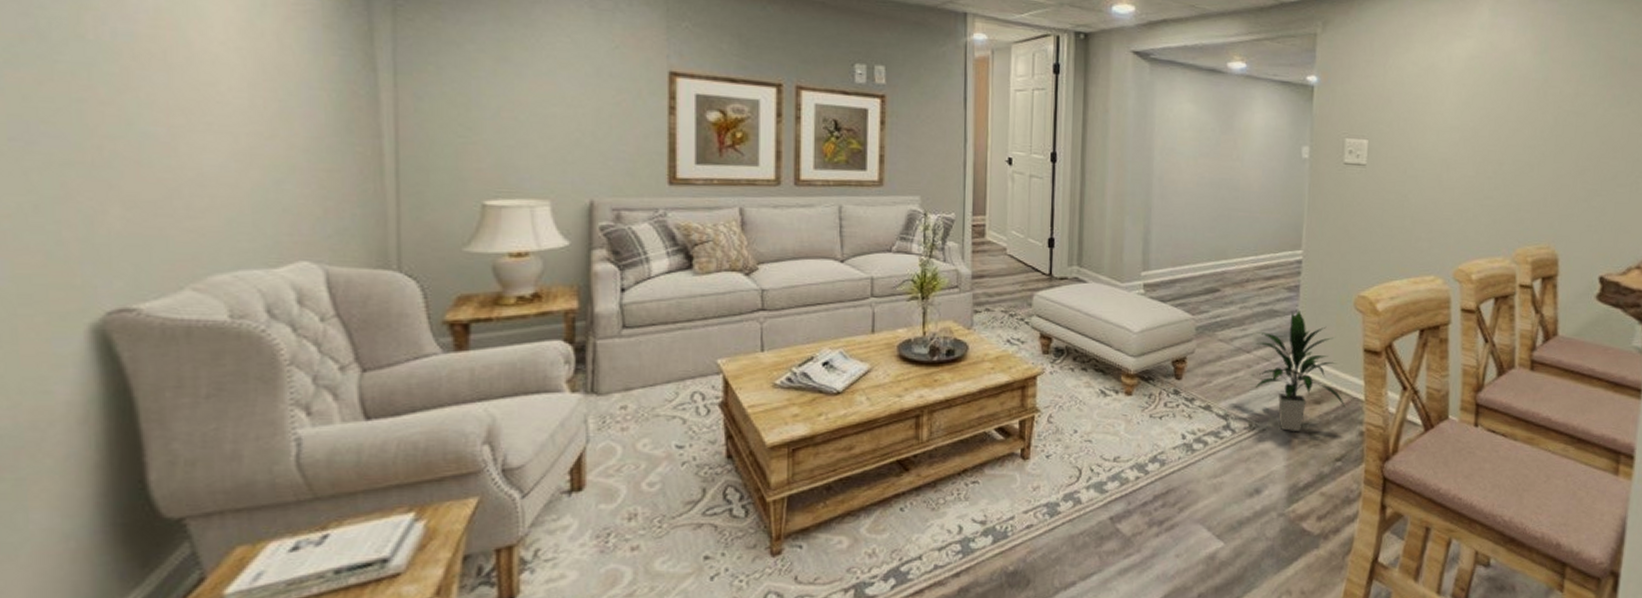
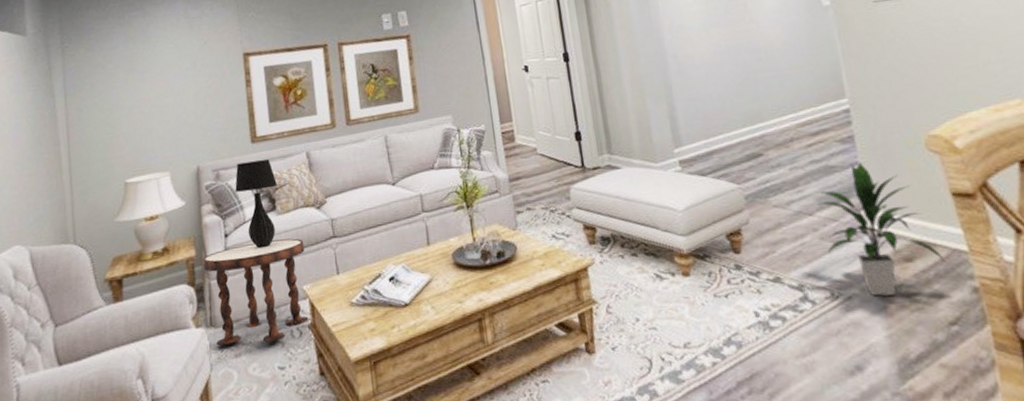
side table: none [587,303,724,417] -> present [202,238,309,346]
table lamp: none [641,206,697,311] -> present [235,159,277,249]

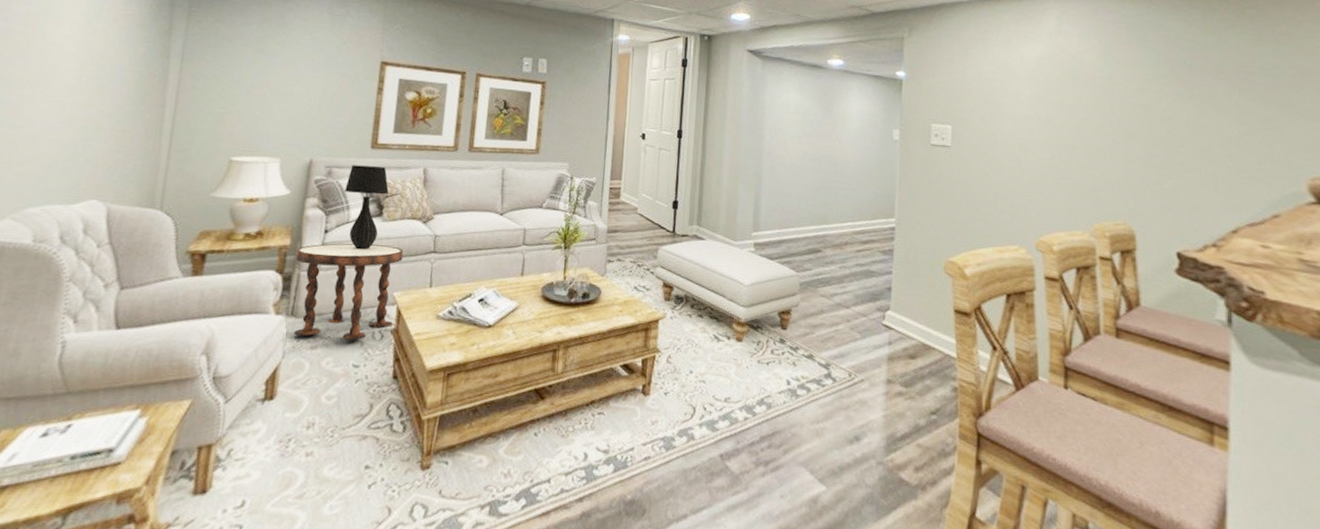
indoor plant: present [817,162,947,296] -> none [853,272,940,384]

